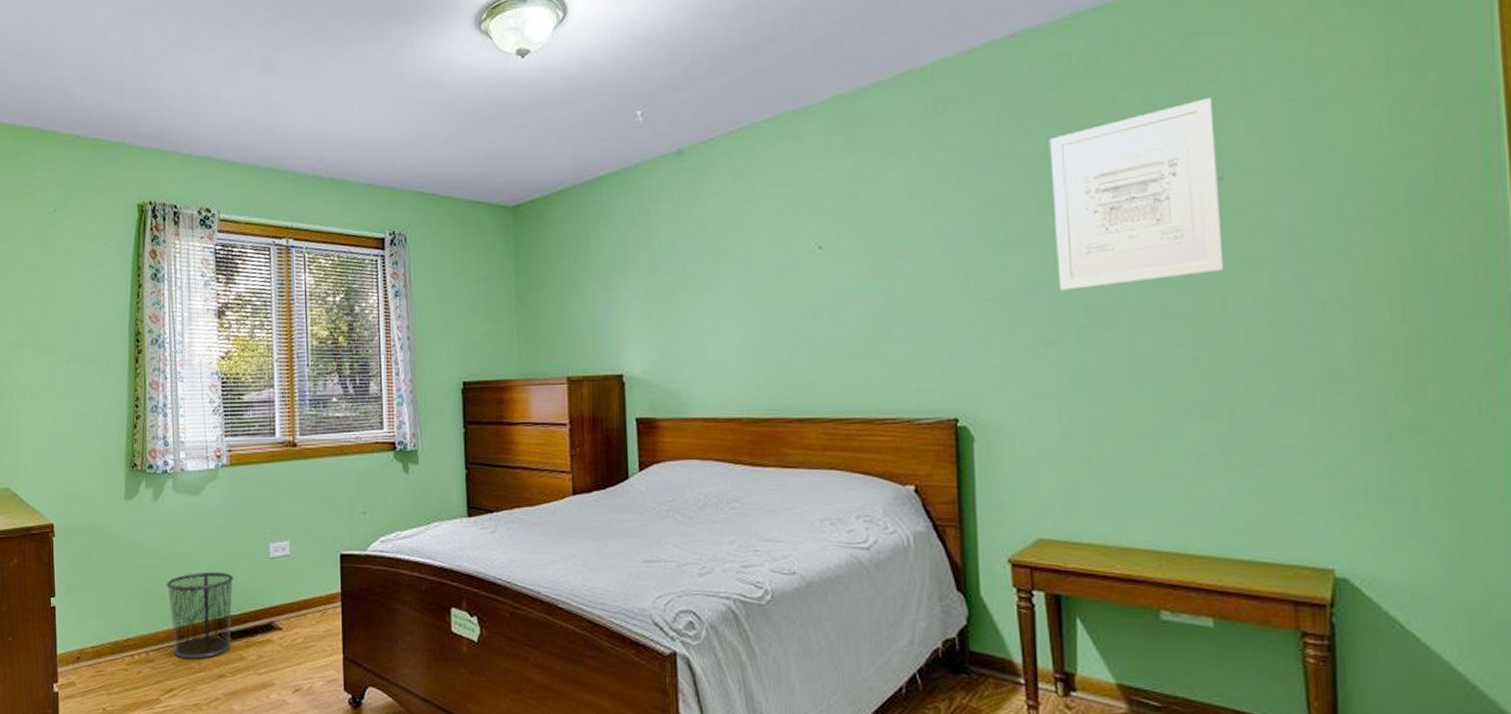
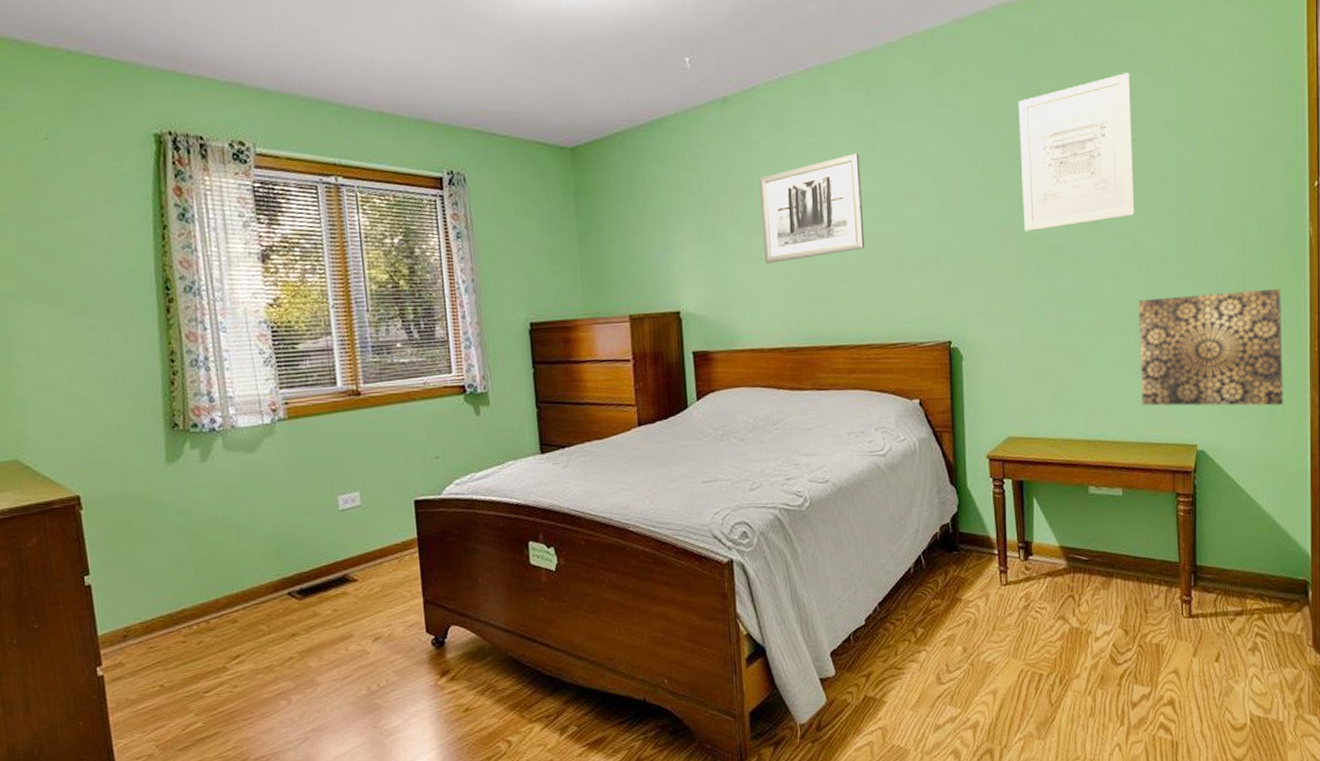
waste bin: present [166,571,234,658] -> none [223,529,303,622]
wall art: none [717,203,845,325] -> present [759,152,865,264]
wall art: none [1231,367,1484,525] -> present [1137,289,1283,407]

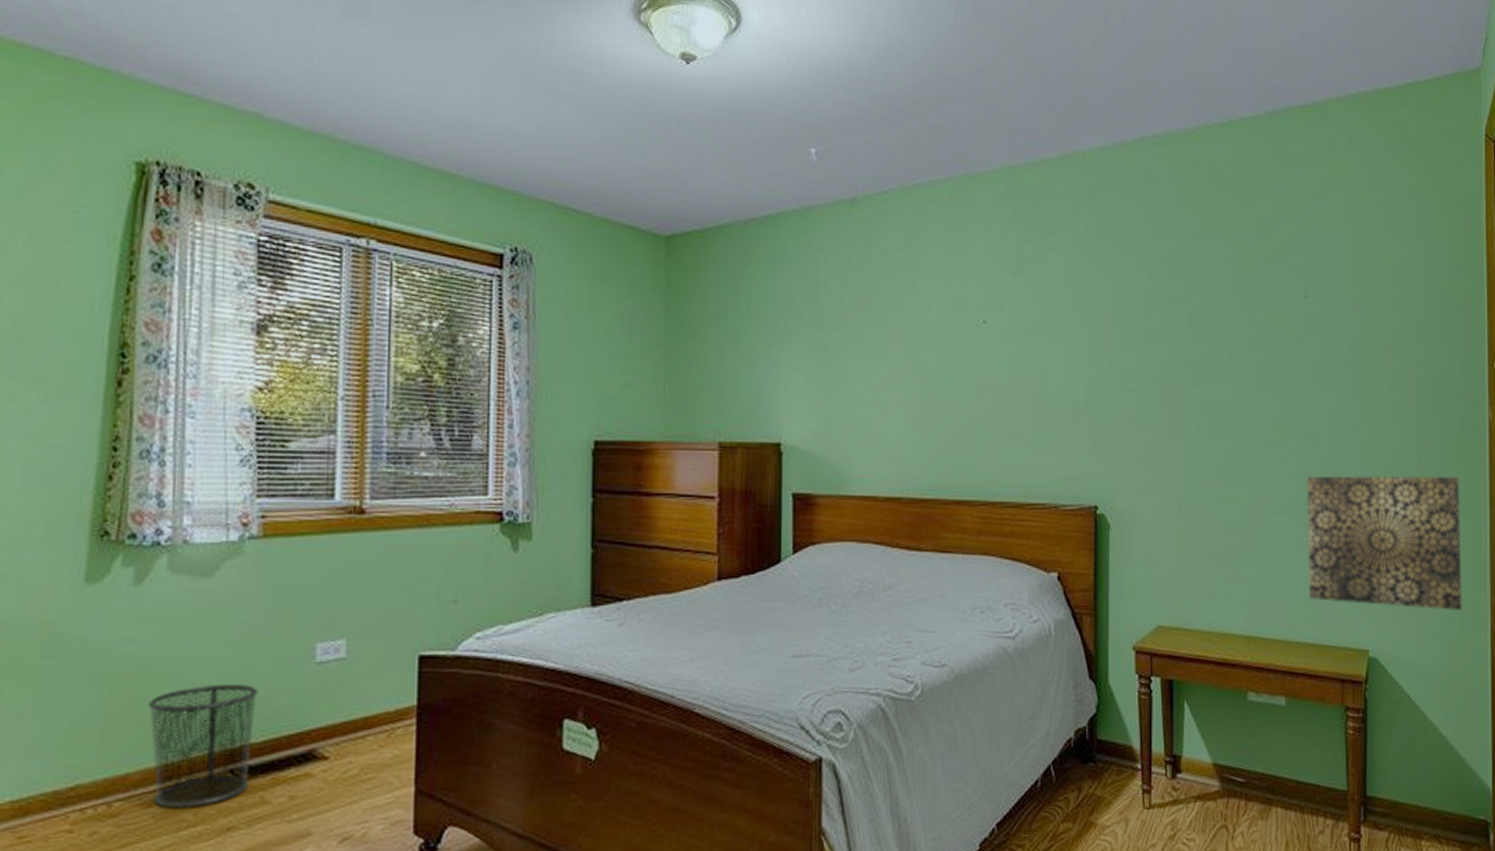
waste bin: none [223,529,303,622] -> present [147,683,258,808]
wall art: present [759,152,865,264] -> none [886,277,1005,396]
wall art: present [1018,73,1135,231] -> none [1182,222,1305,387]

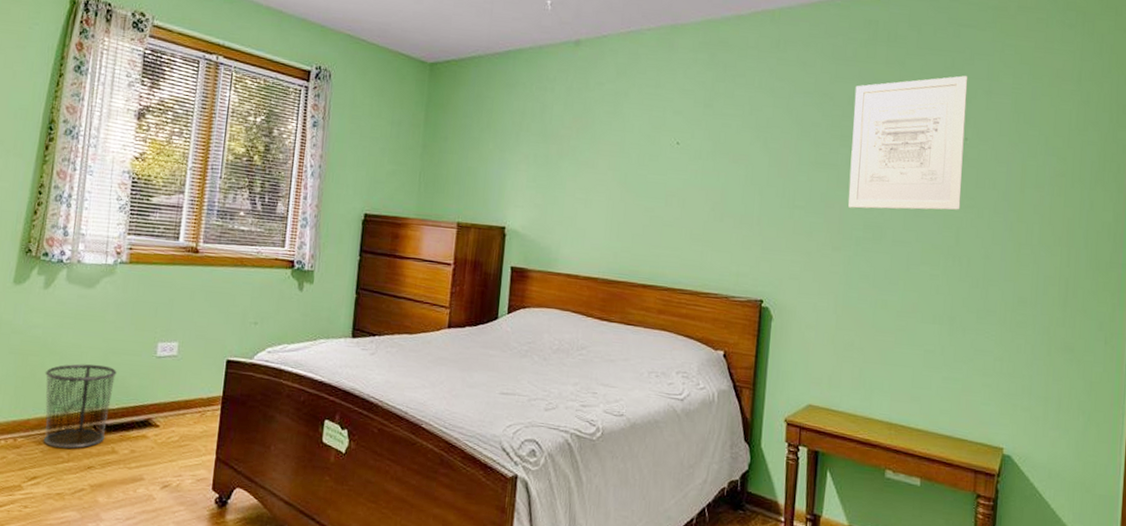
wall art: none [1182,222,1305,387] -> present [848,75,968,210]
wall art: present [1306,475,1462,610] -> none [948,293,1104,424]

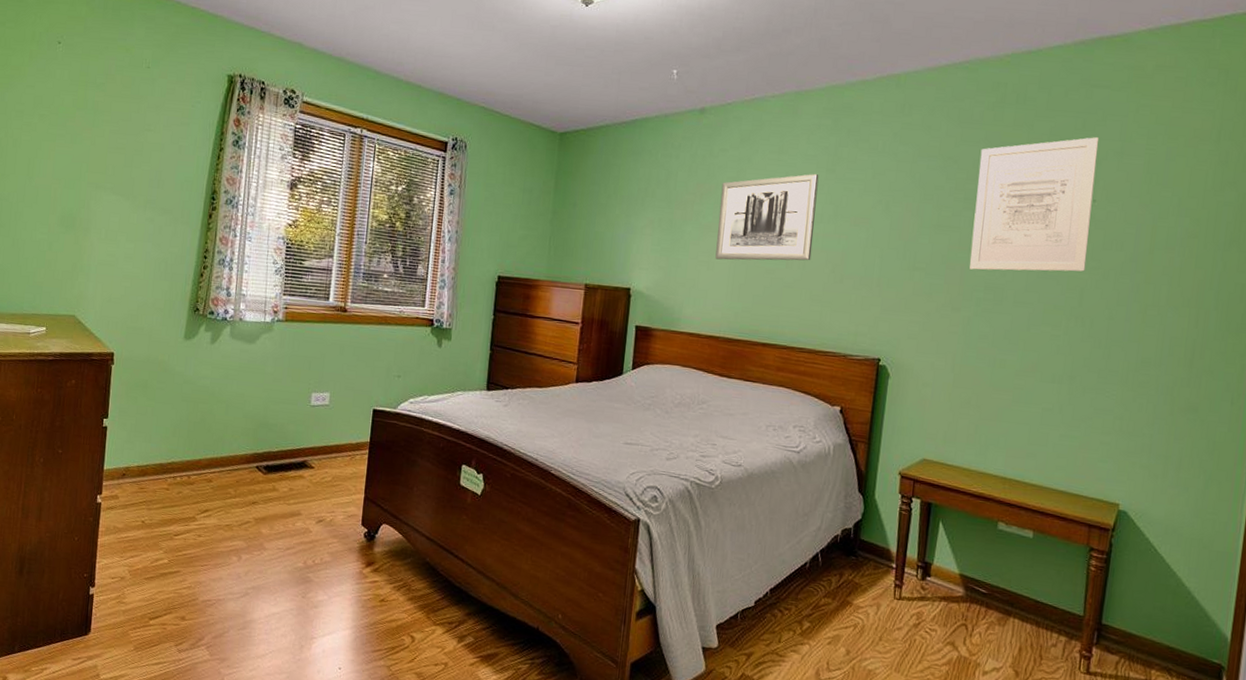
waste bin: present [43,364,117,449] -> none [213,411,276,486]
wall art: none [593,108,697,199] -> present [715,173,819,261]

